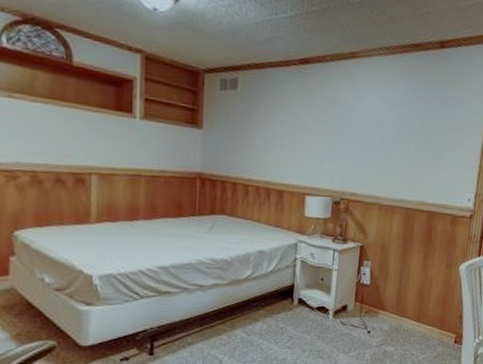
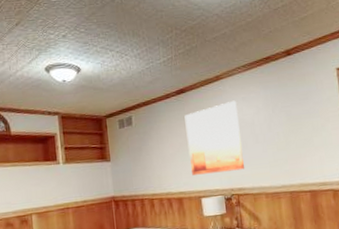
wall art: none [300,87,369,173] -> present [184,100,245,175]

